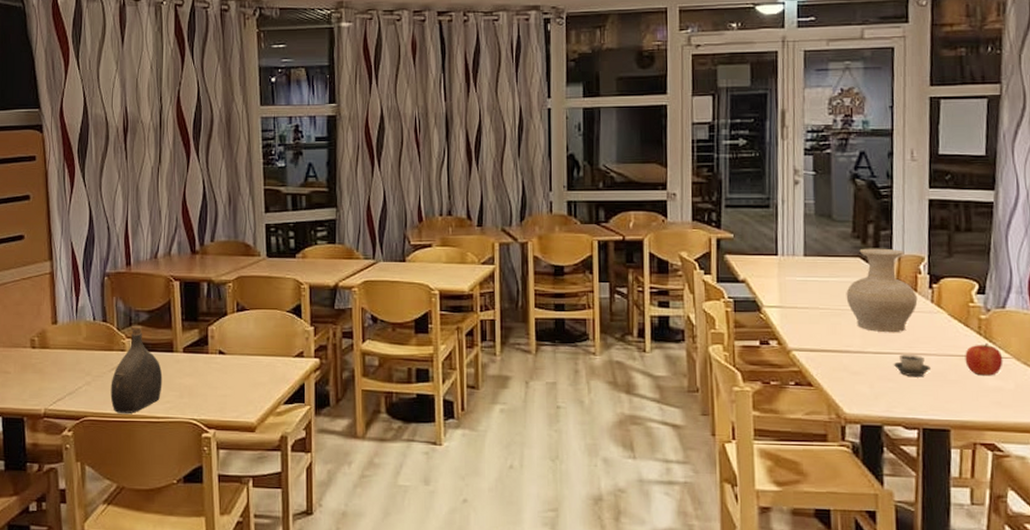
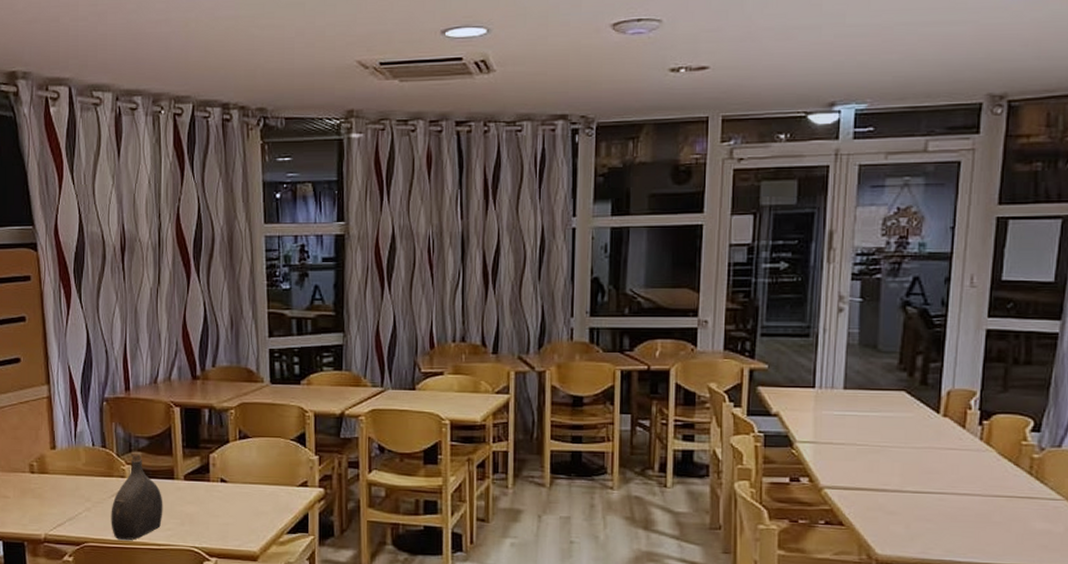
vase: present [846,248,918,333] -> none [887,381,965,472]
cup: present [893,355,931,377] -> none [932,494,973,518]
fruit: present [965,342,1003,376] -> none [1012,483,1054,518]

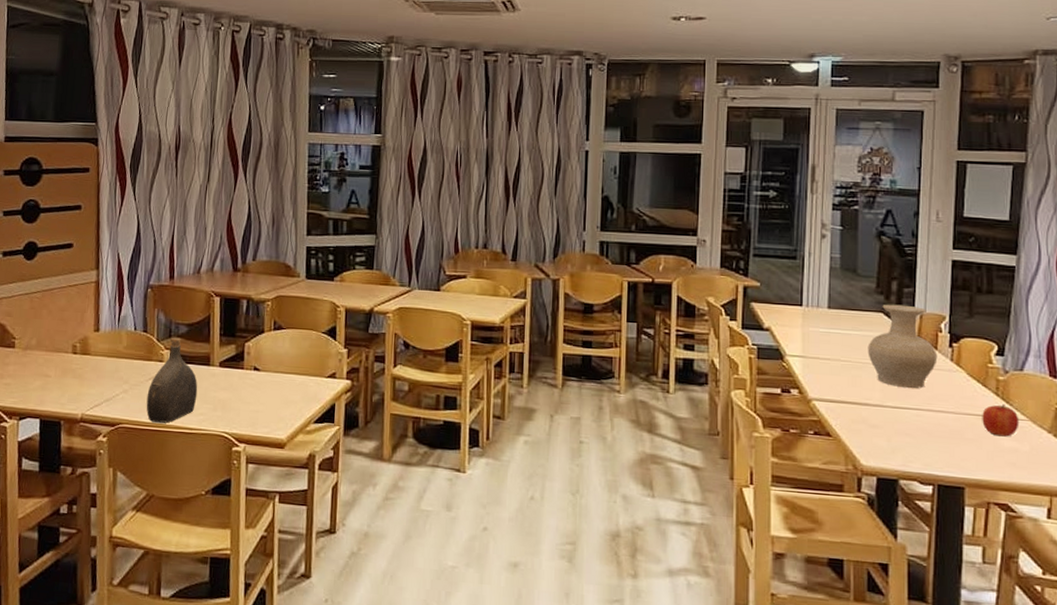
vase: none [887,381,965,472] -> present [867,304,938,389]
fruit: none [1012,483,1054,518] -> present [982,403,1020,437]

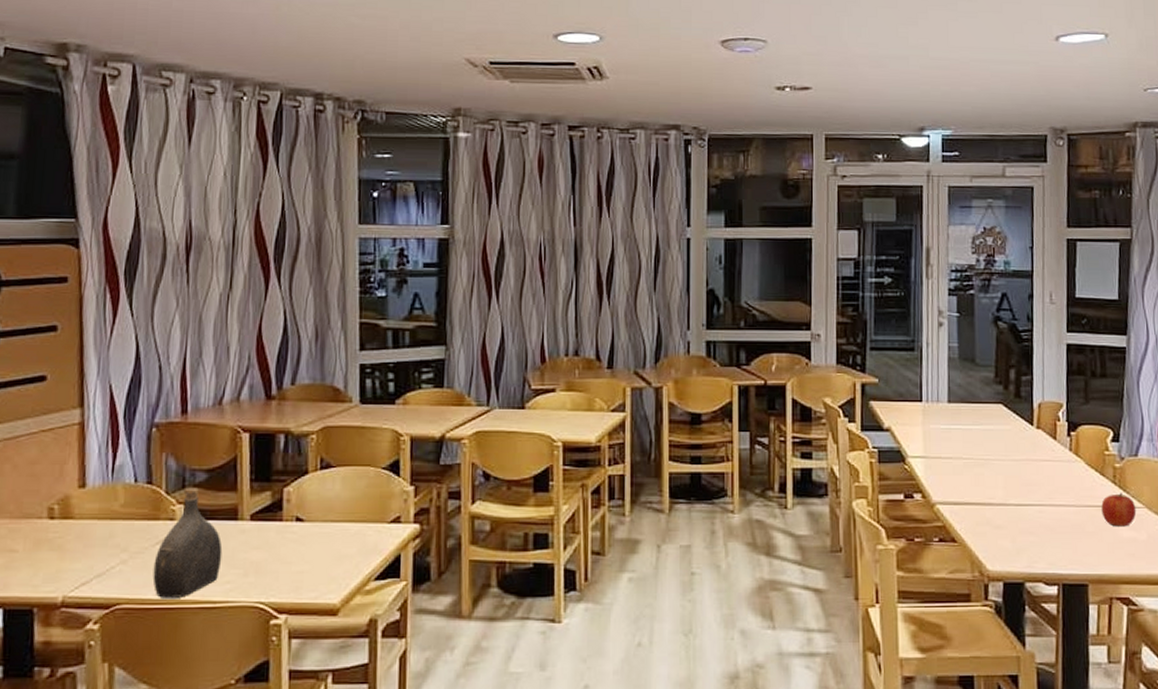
vase: present [867,304,938,389] -> none [989,394,1057,484]

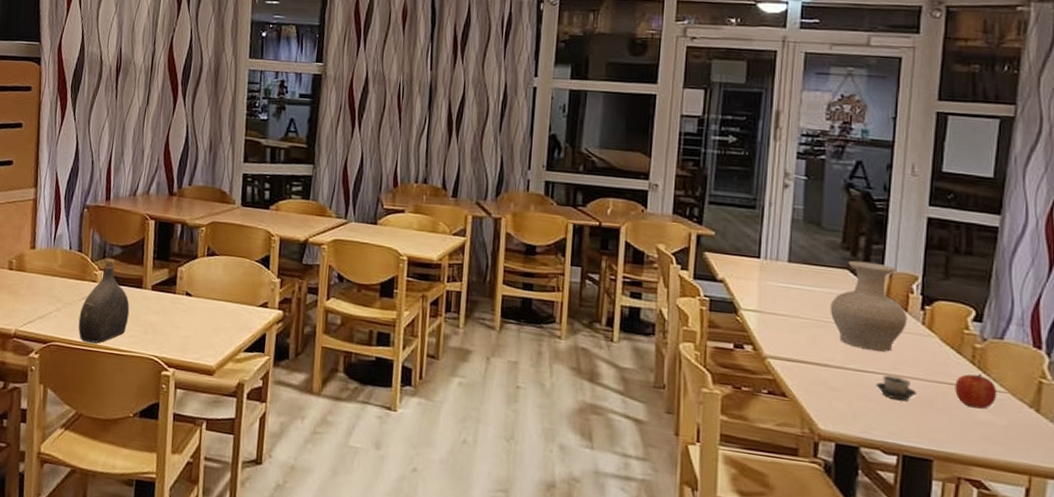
vase: none [989,394,1057,484] -> present [830,260,908,352]
cup: none [1034,506,1069,530] -> present [875,375,916,401]

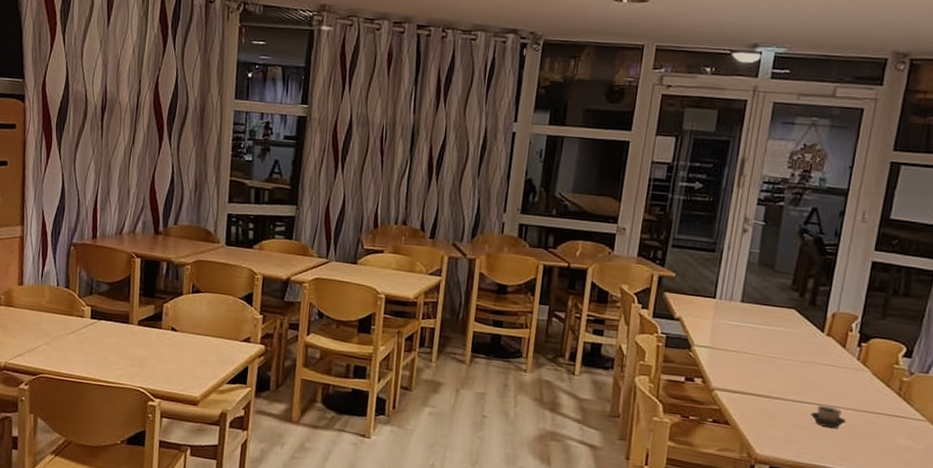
water jug: present [78,258,130,344] -> none [66,294,117,376]
vase: present [830,260,908,352] -> none [775,301,845,385]
fruit: present [955,373,997,409] -> none [880,404,918,436]

